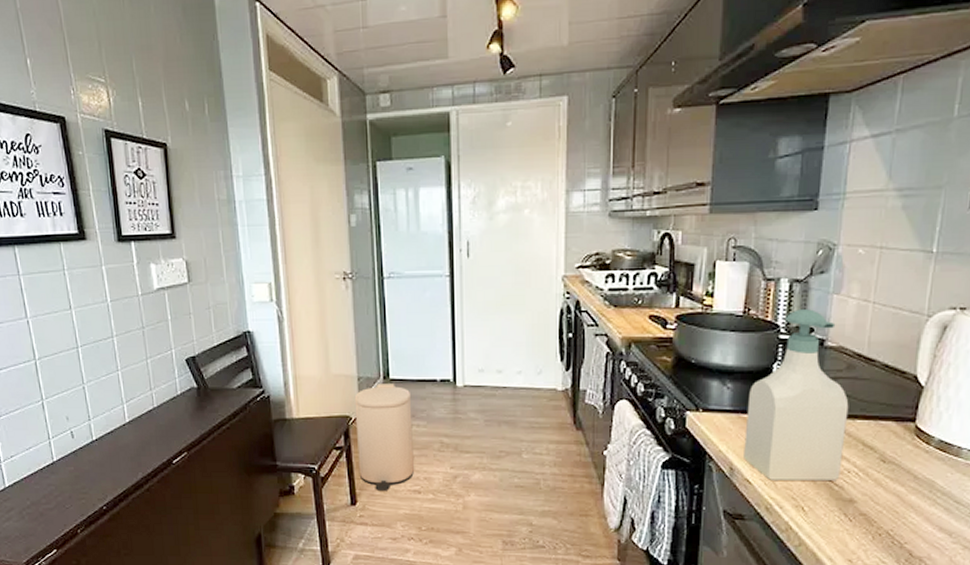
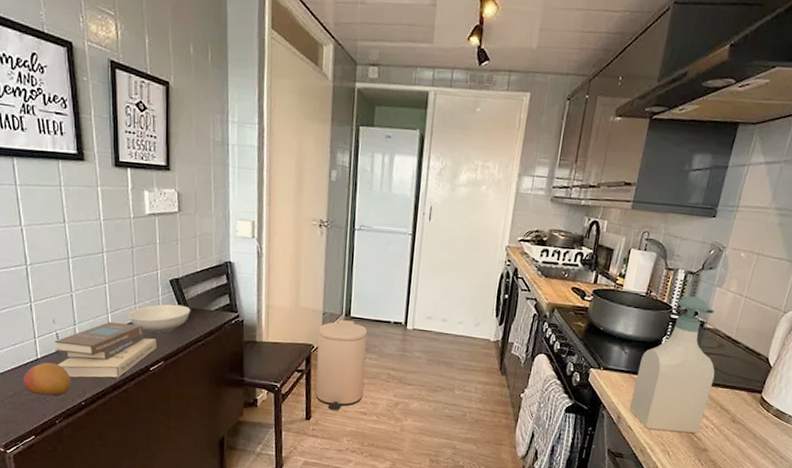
fruit: none [39,465,91,502] -> present [22,362,72,396]
books: none [69,412,178,479] -> present [54,321,157,378]
bowl: none [144,386,211,420] -> present [128,304,191,333]

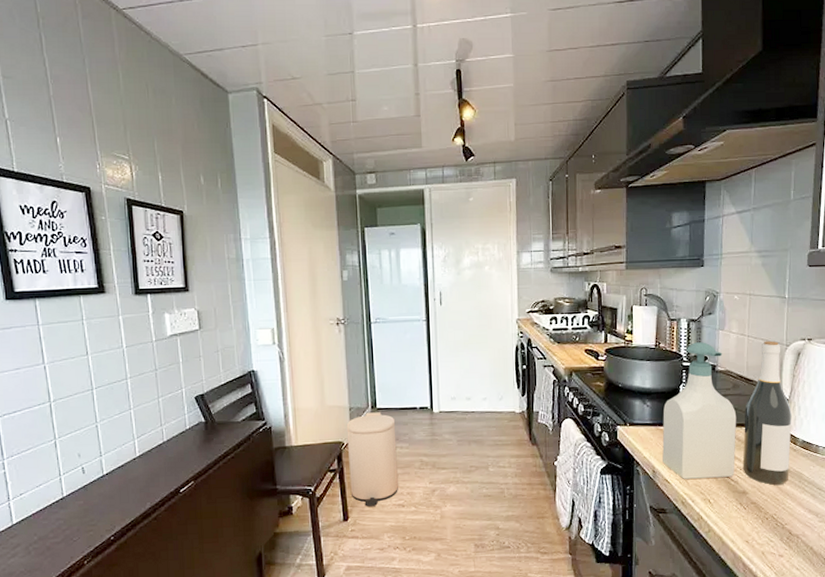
fruit: present [22,362,72,396] -> none [48,499,99,536]
books: present [54,321,157,378] -> none [80,447,186,512]
bowl: present [128,304,191,333] -> none [155,420,218,453]
wine bottle: none [708,304,778,448] -> present [742,340,792,486]

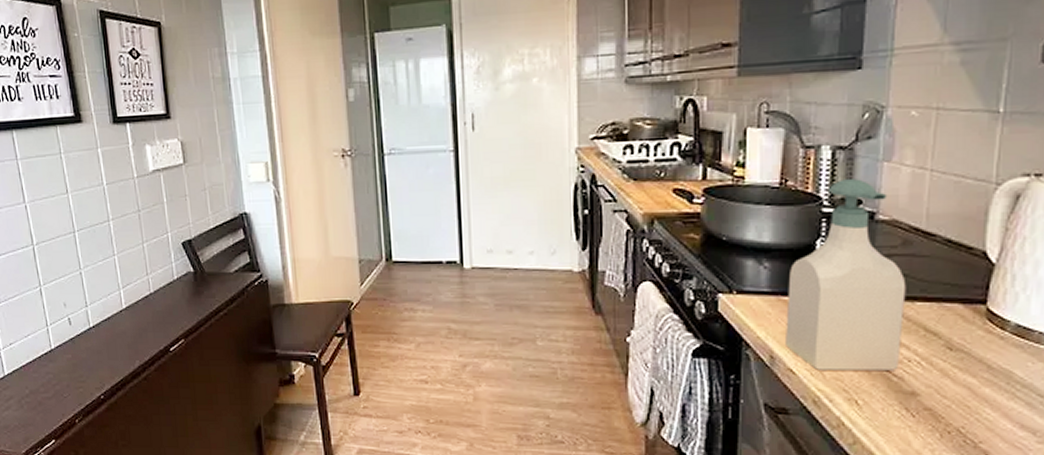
pedal bin: present [346,412,398,506] -> none [355,266,420,380]
wine bottle: present [742,340,792,486] -> none [912,176,1000,387]

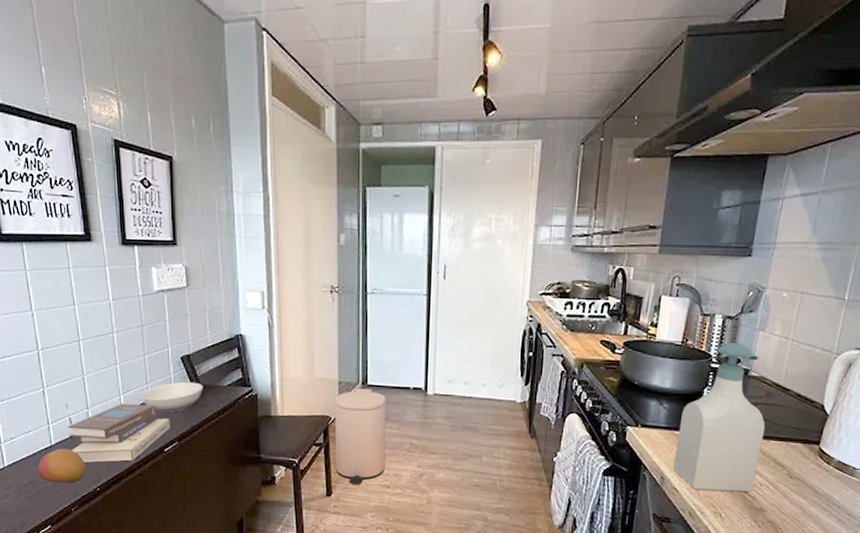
fruit: none [38,352,88,391] -> present [37,448,86,483]
books: none [67,298,175,367] -> present [68,403,170,463]
bowl: none [141,270,208,306] -> present [140,381,203,412]
pedal bin: none [355,266,420,380] -> present [334,388,387,484]

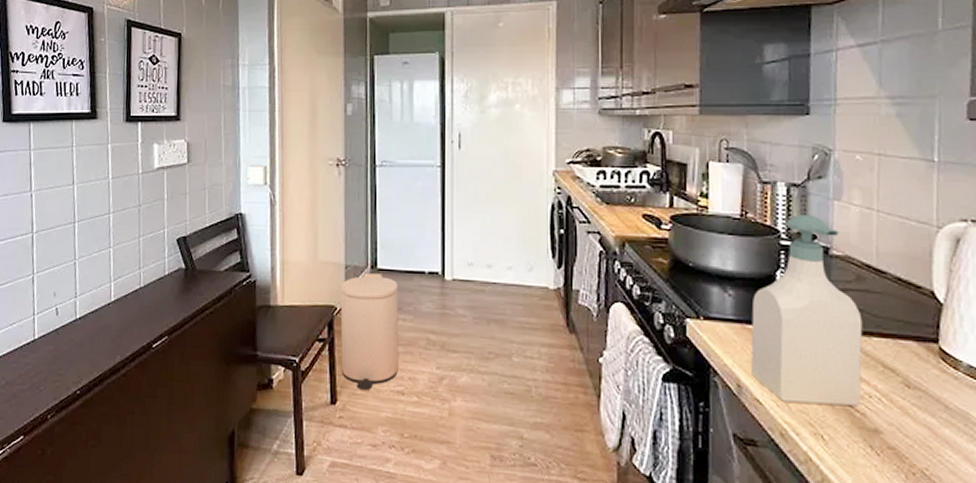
fruit: present [37,448,86,483] -> none [16,343,68,384]
books: present [68,403,170,463] -> none [53,291,161,361]
bowl: present [140,381,203,412] -> none [131,266,199,302]

